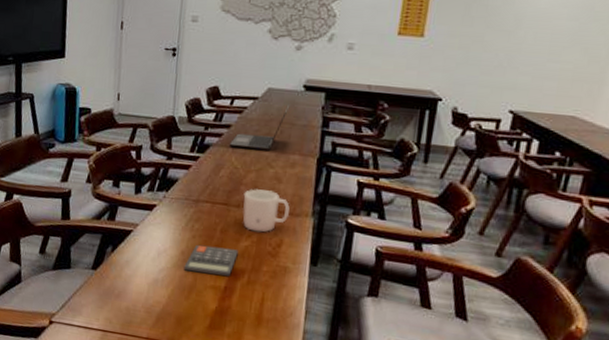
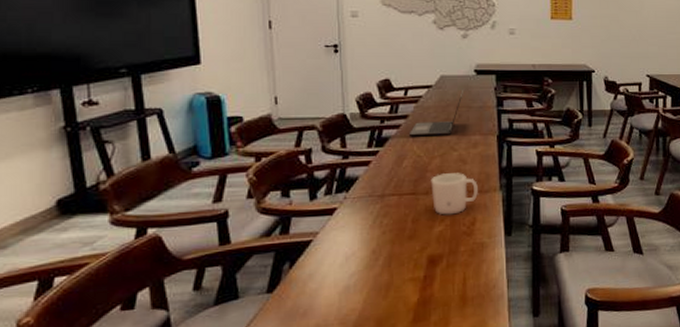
calculator: present [184,244,238,276] -> none [377,236,433,270]

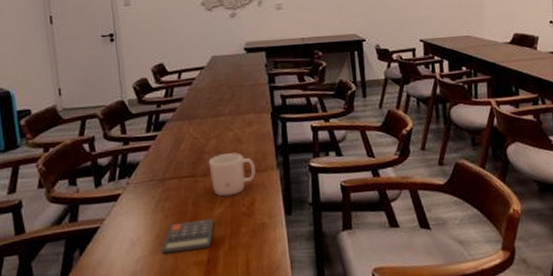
calculator: none [377,236,433,270] -> present [161,219,214,254]
laptop: present [410,89,465,137] -> none [185,68,236,120]

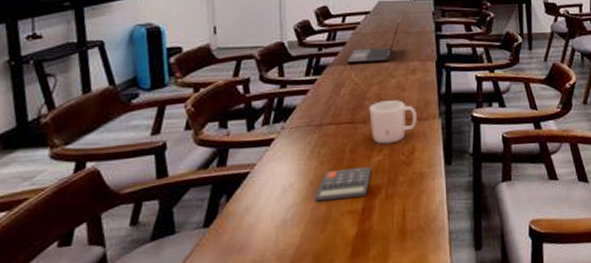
laptop: none [185,68,236,120] -> present [347,15,402,64]

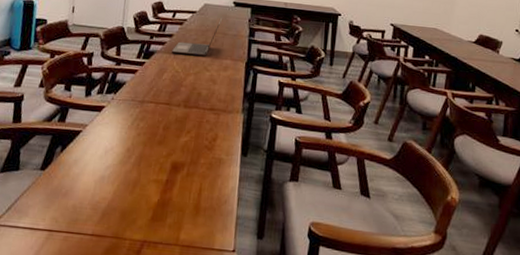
calculator: present [315,167,372,202] -> none [129,141,179,170]
mug: present [369,100,418,145] -> none [182,89,224,129]

